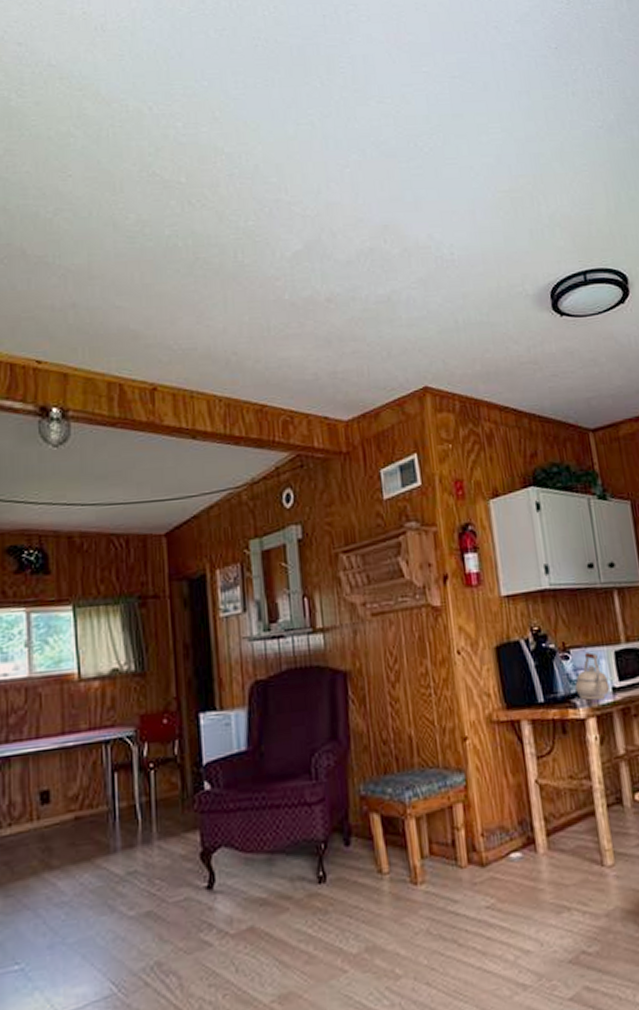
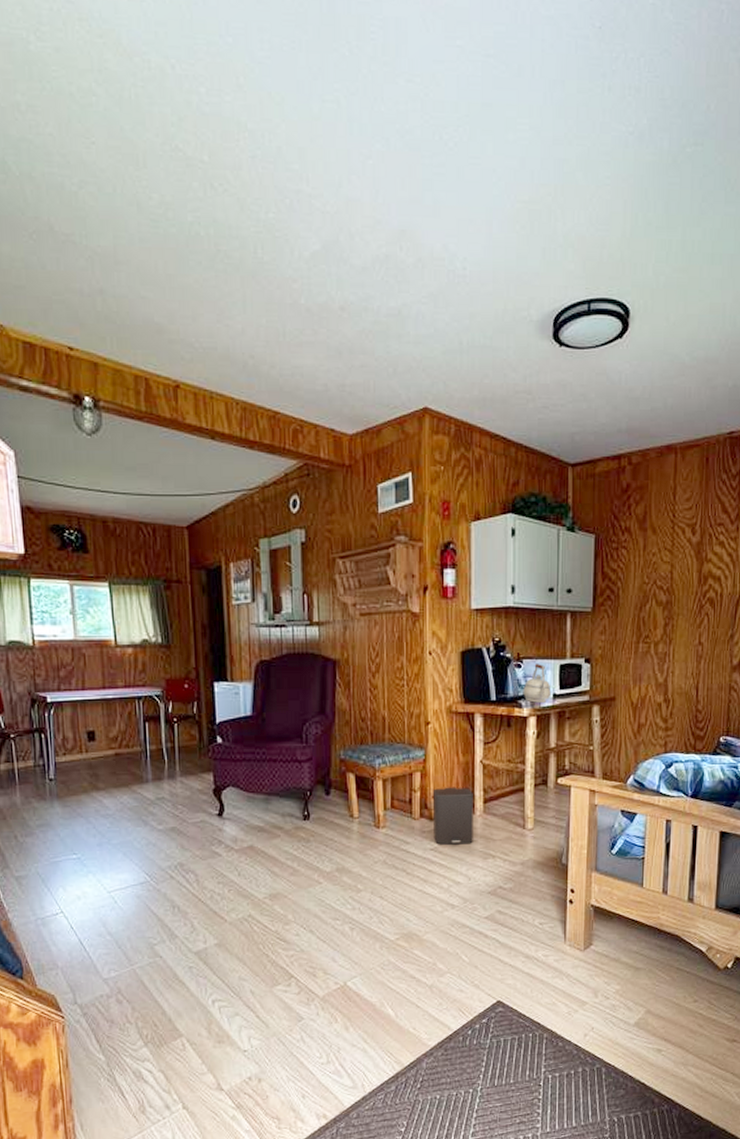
pedal bin: none [481,817,540,900] -> present [433,787,473,845]

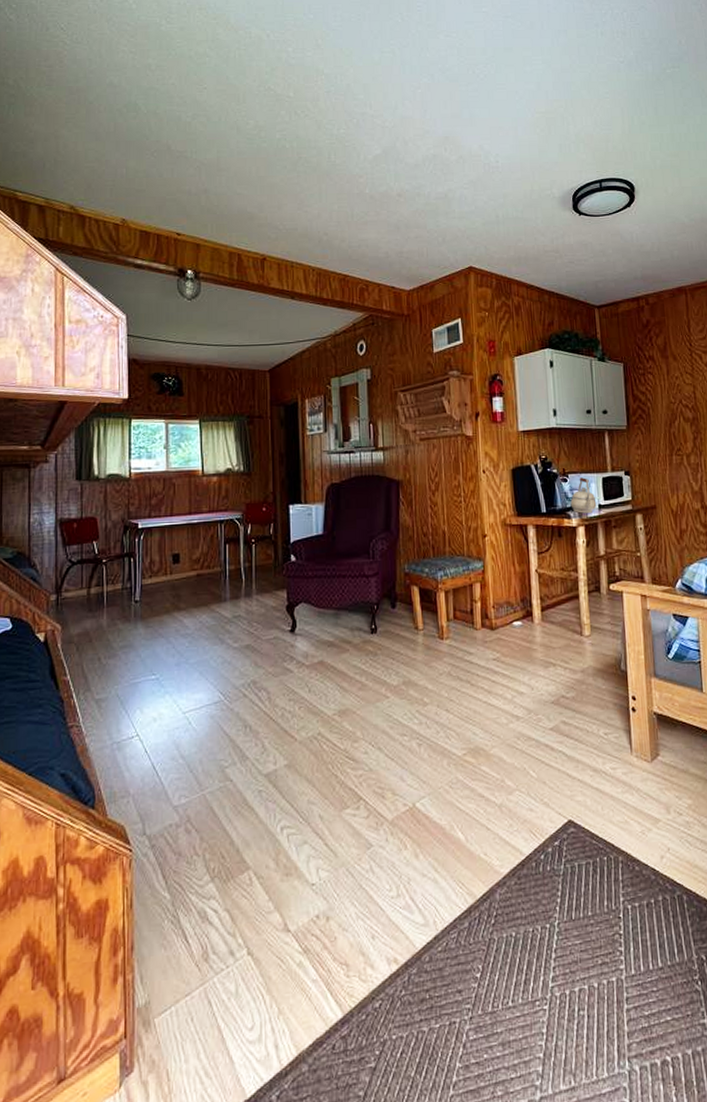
pedal bin: present [433,787,473,845] -> none [493,596,534,655]

